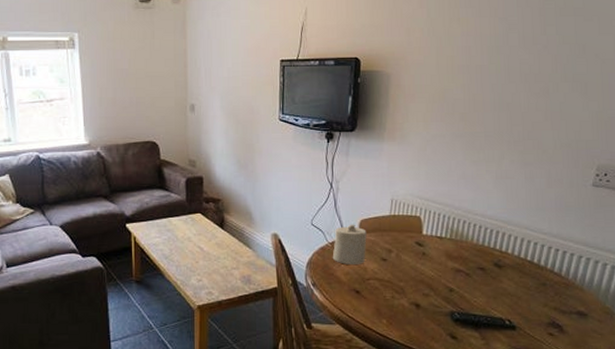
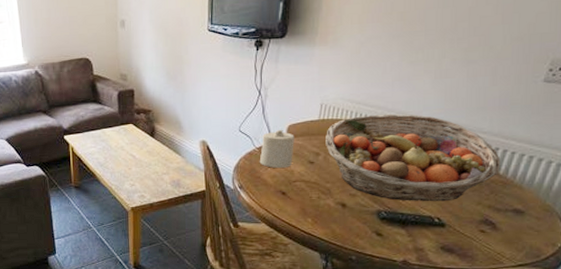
fruit basket: none [397,211,562,303] -> present [326,113,501,202]

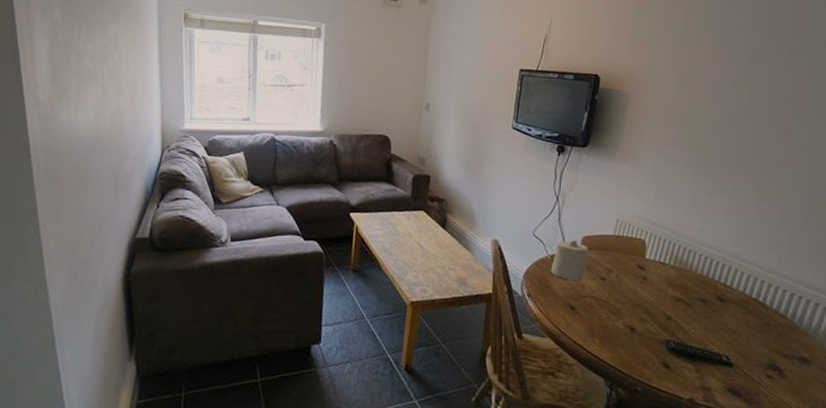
fruit basket: present [326,113,501,202] -> none [619,237,788,339]

